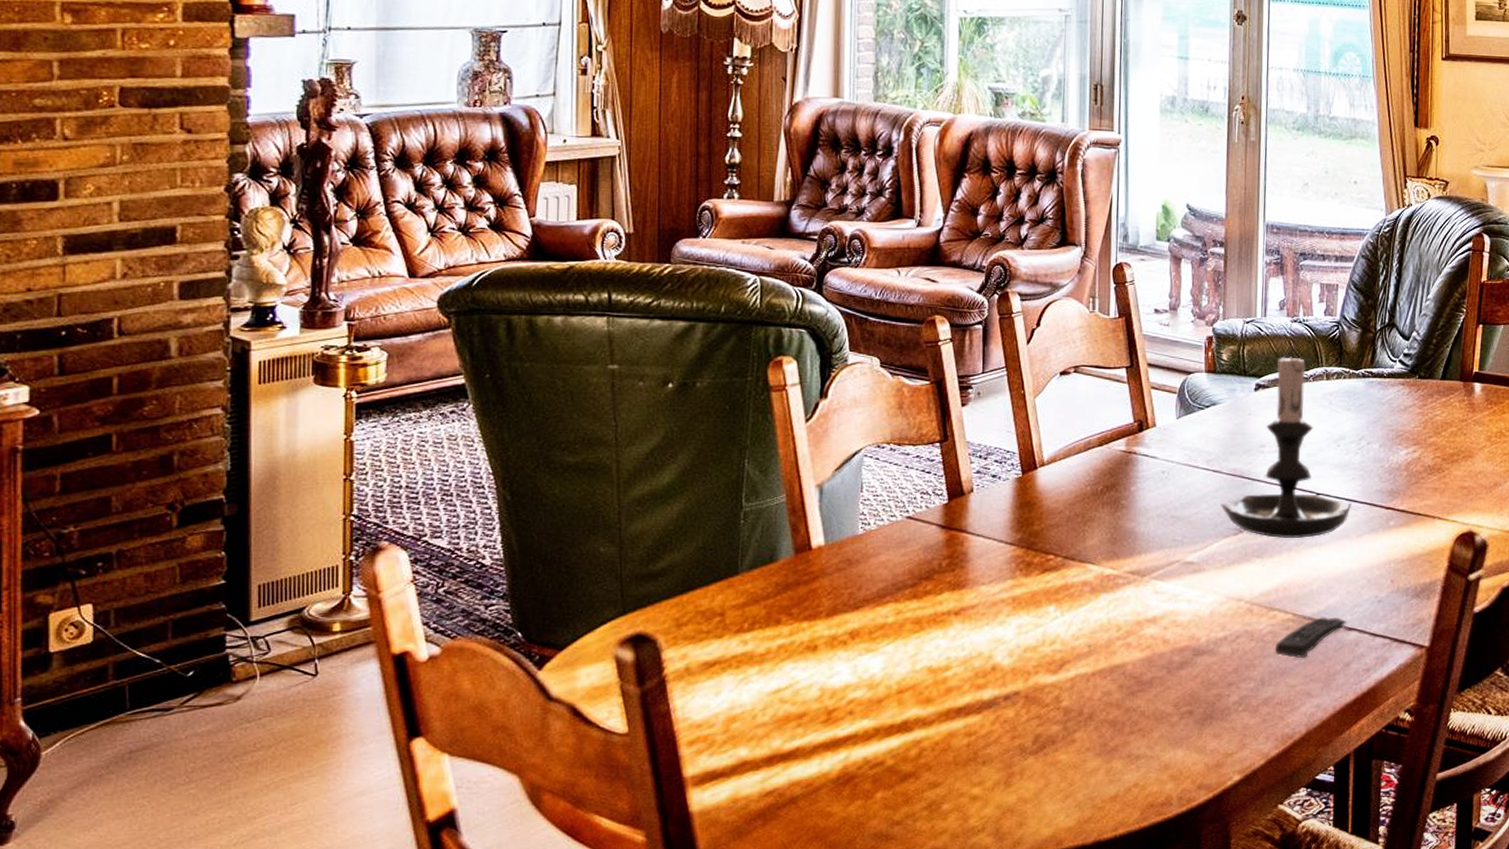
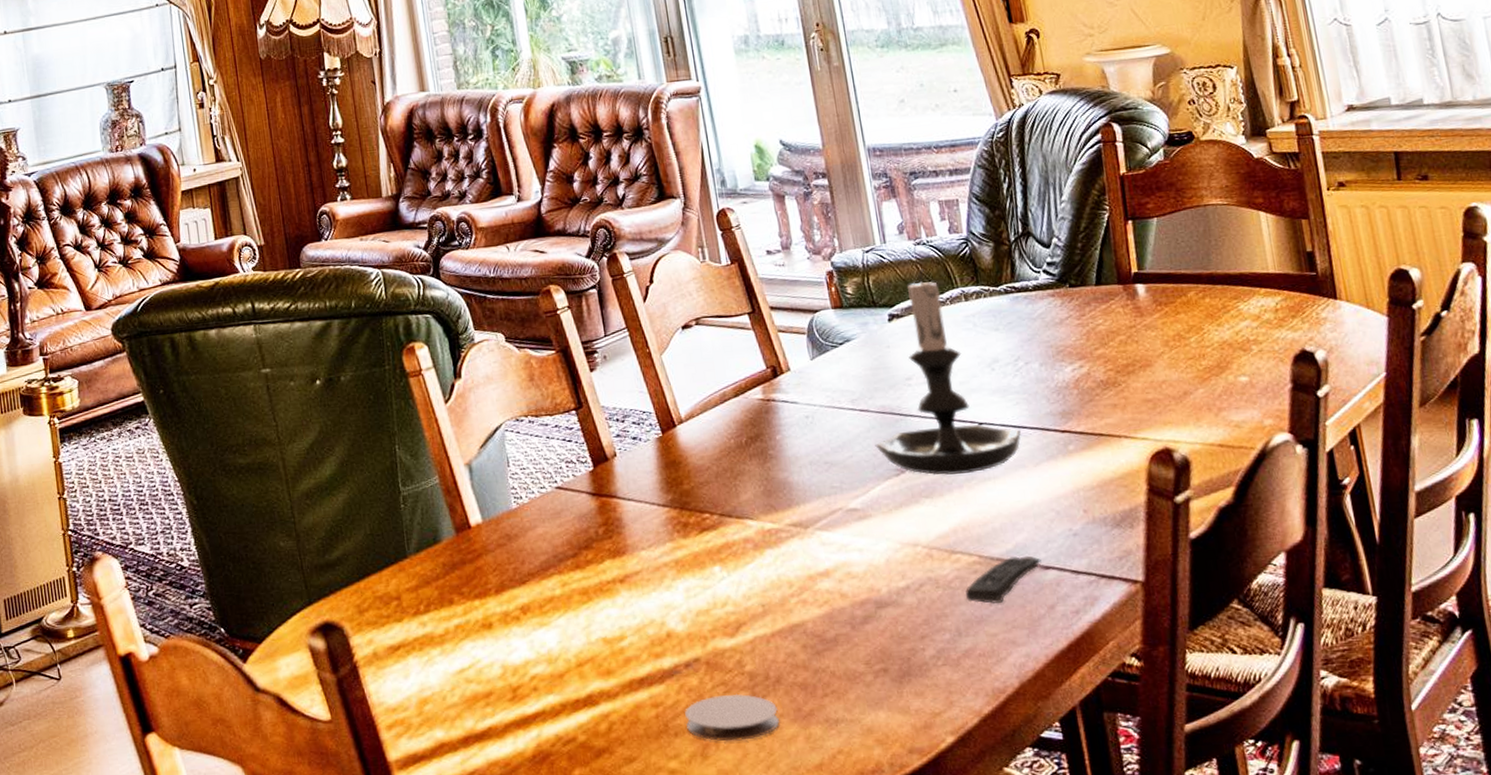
coaster: none [995,727,1086,771] -> present [685,693,780,742]

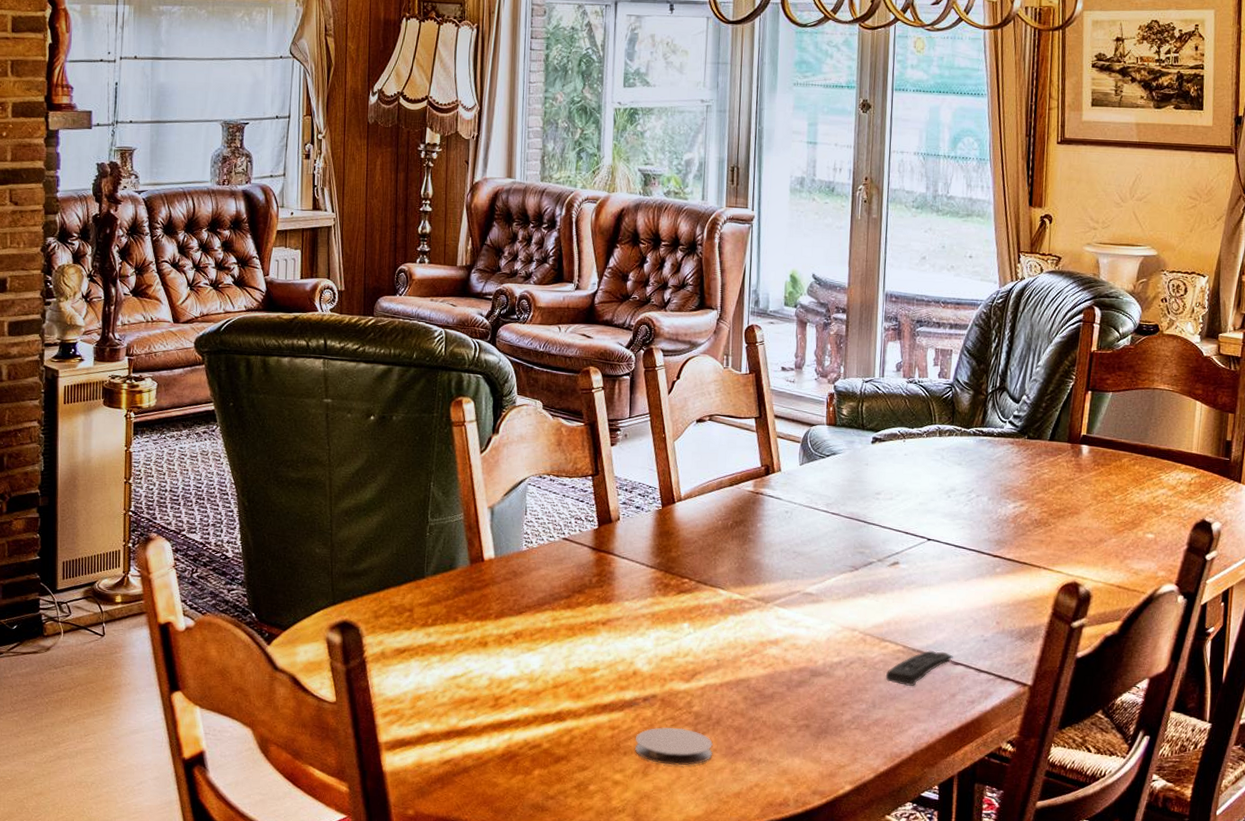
candle holder: present [875,268,1022,475] -> none [838,403,961,578]

